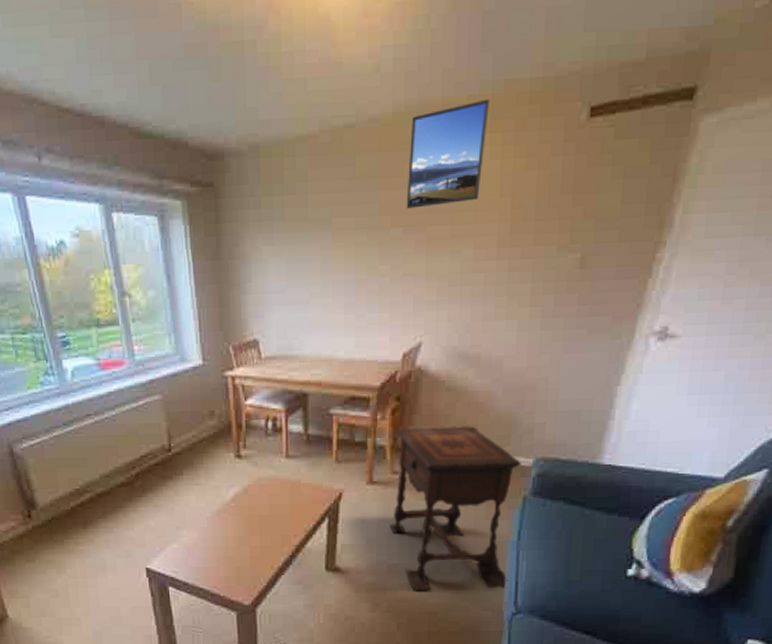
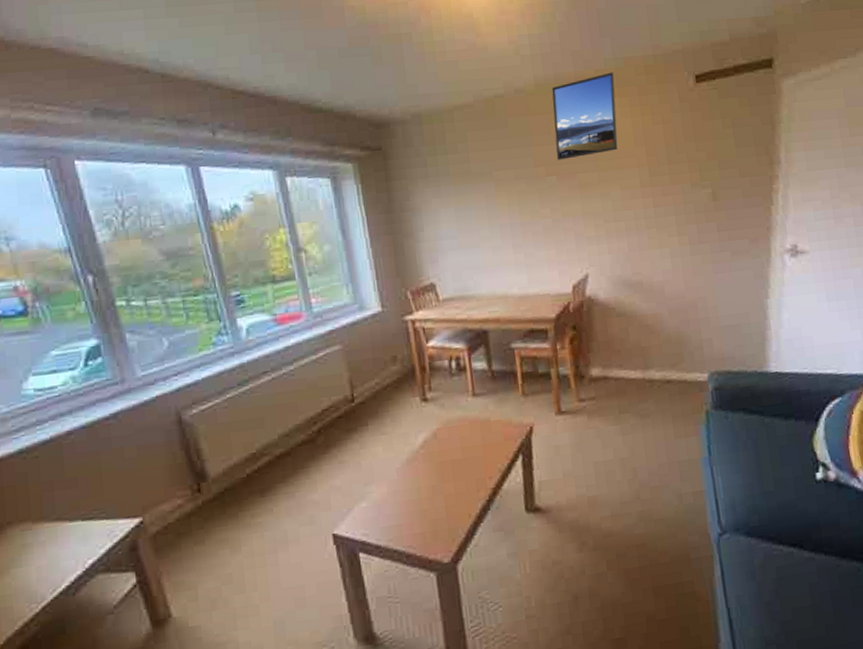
side table: present [390,426,521,590] -> none [576,347,709,522]

